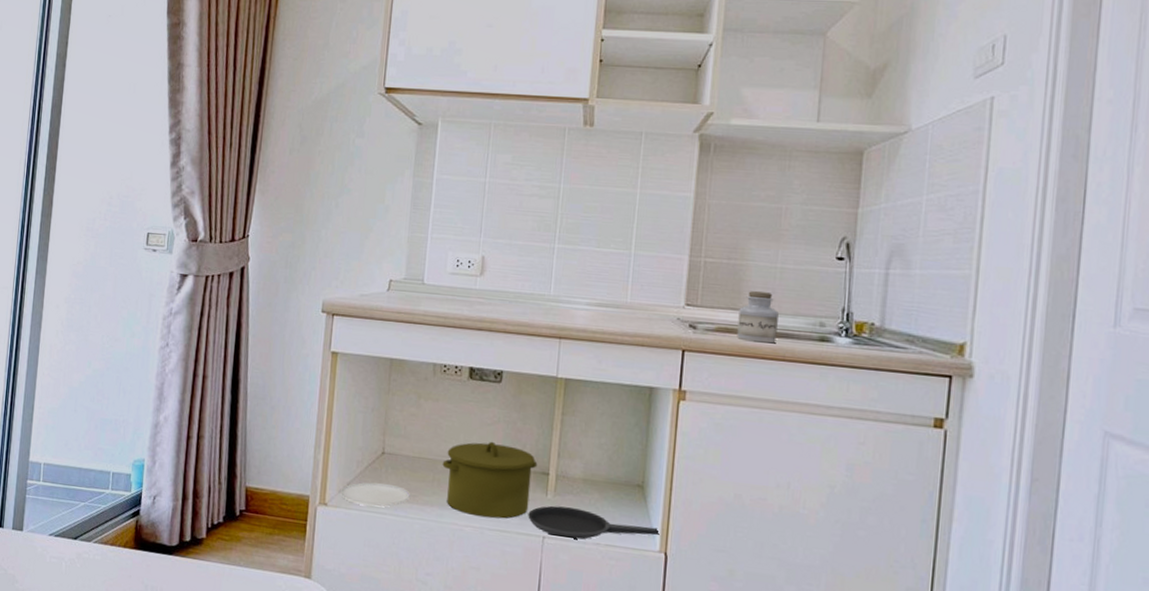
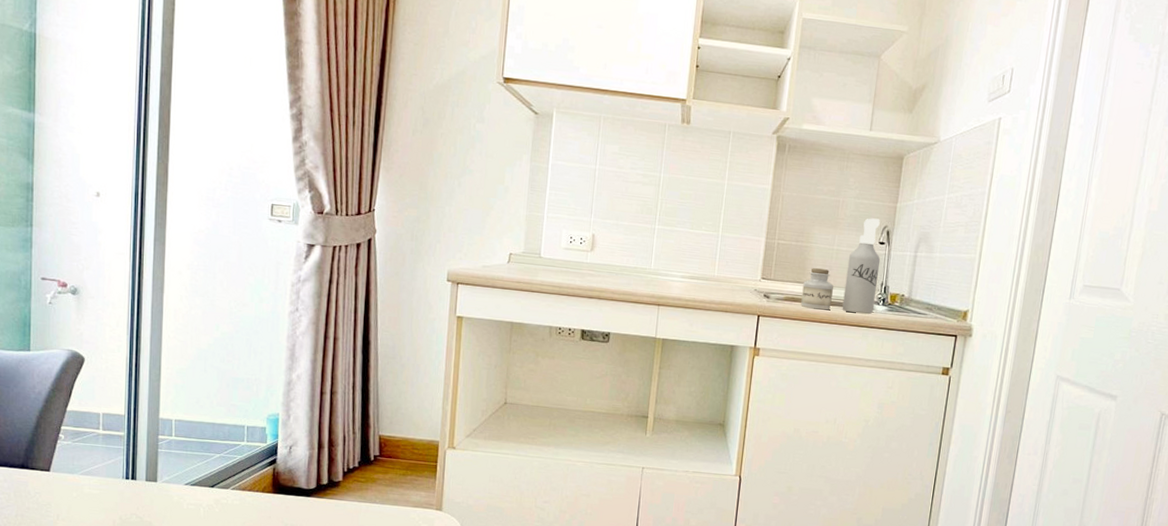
plate: present [340,482,411,507] -> none [466,428,531,449]
cooking pot: present [442,441,538,519] -> none [558,391,639,455]
frying pan: present [528,505,660,540] -> none [630,442,736,468]
spray bottle: none [791,228,840,349] -> present [842,218,881,315]

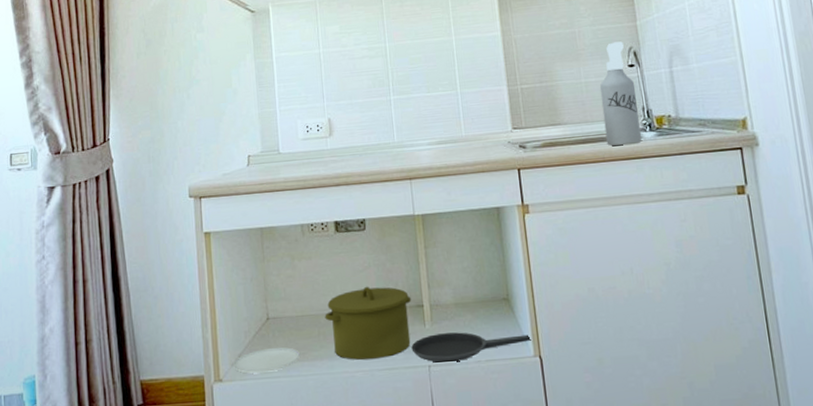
plate: none [466,428,531,449] -> present [232,347,301,374]
cooking pot: none [558,391,639,455] -> present [324,286,412,361]
frying pan: none [630,442,736,468] -> present [411,332,531,363]
jar: present [800,268,834,311] -> none [558,105,595,151]

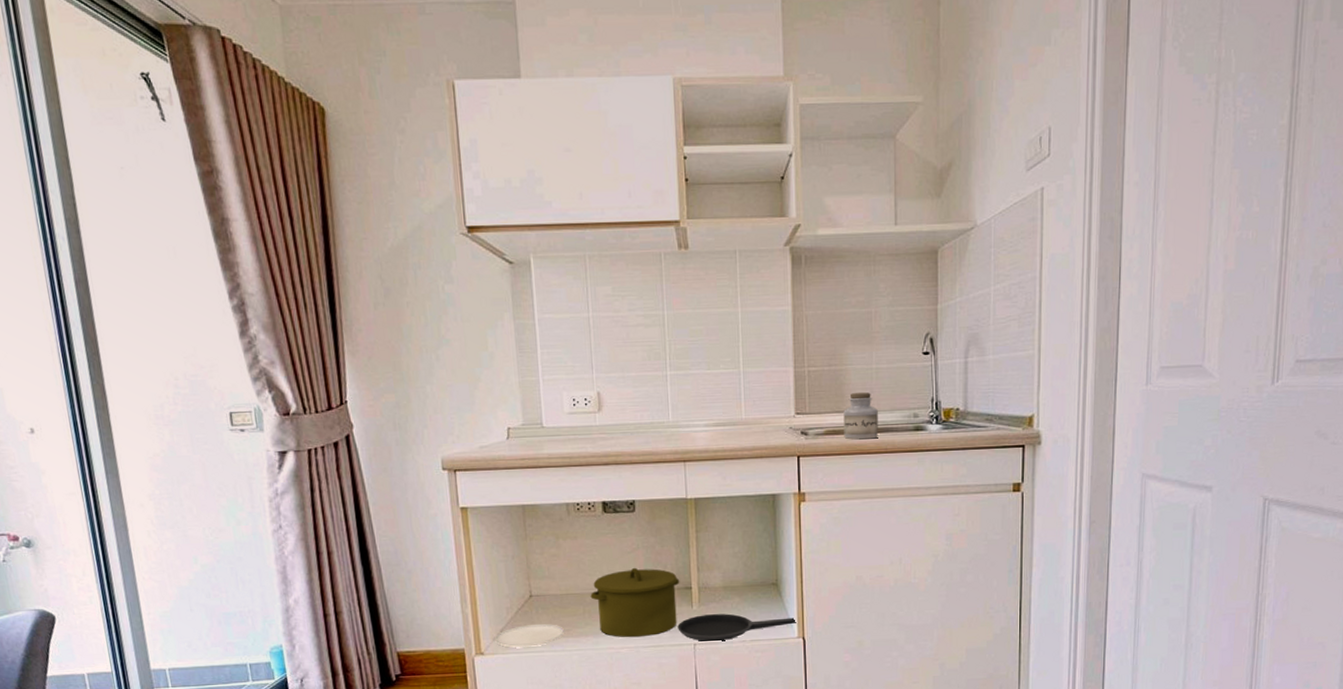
jar: none [558,105,595,151] -> present [843,393,878,440]
spray bottle: present [599,41,642,146] -> none [890,326,927,438]

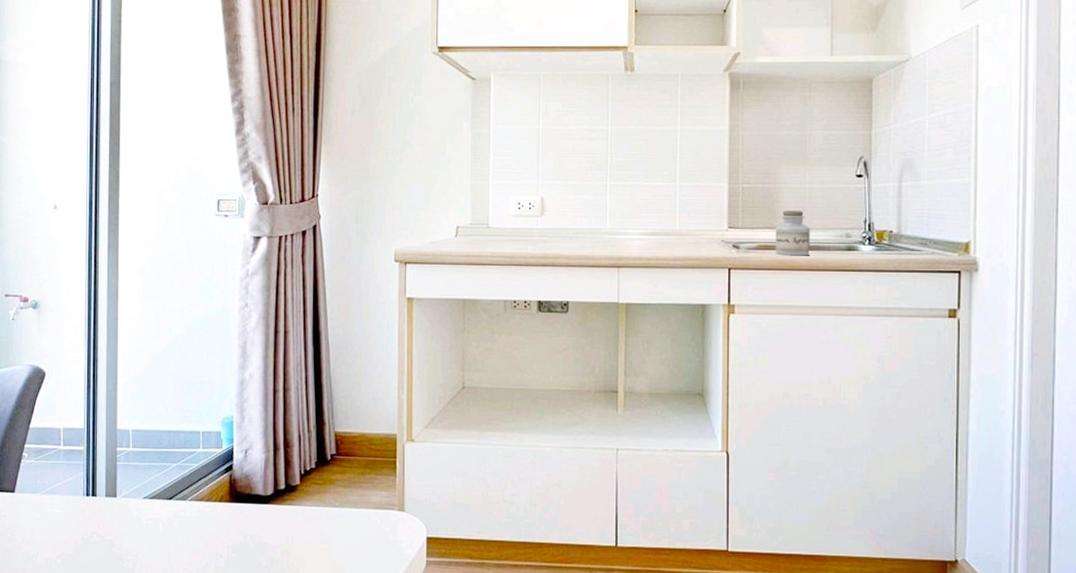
plate: present [494,624,565,648] -> none [425,416,493,438]
cooking pot: present [590,567,680,638] -> none [519,367,607,438]
frying pan: present [677,614,796,641] -> none [602,420,721,448]

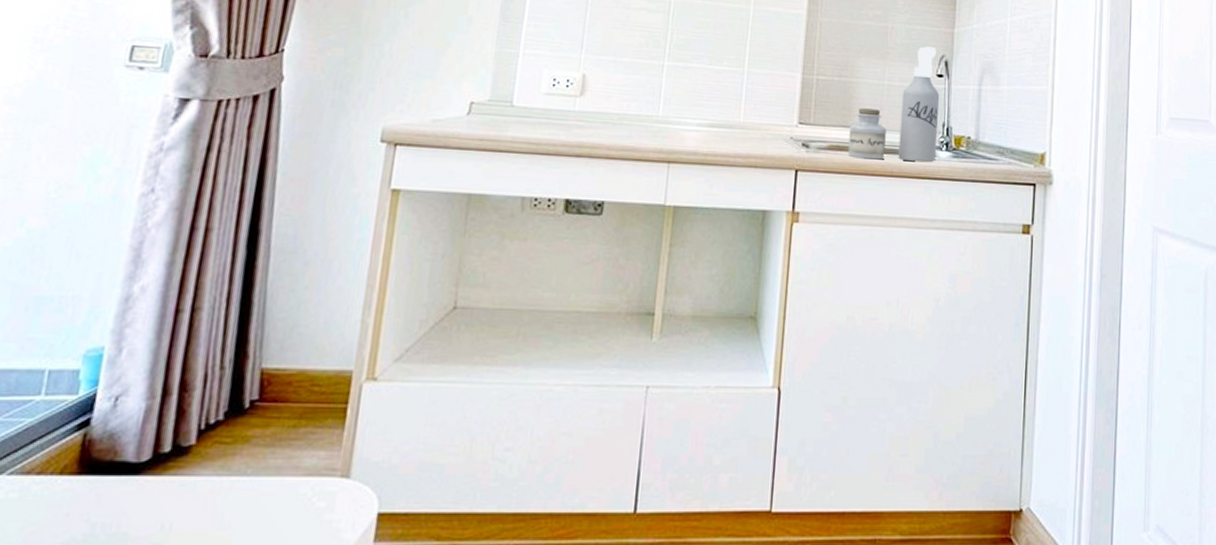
spray bottle: none [822,149,860,257] -> present [898,46,940,163]

